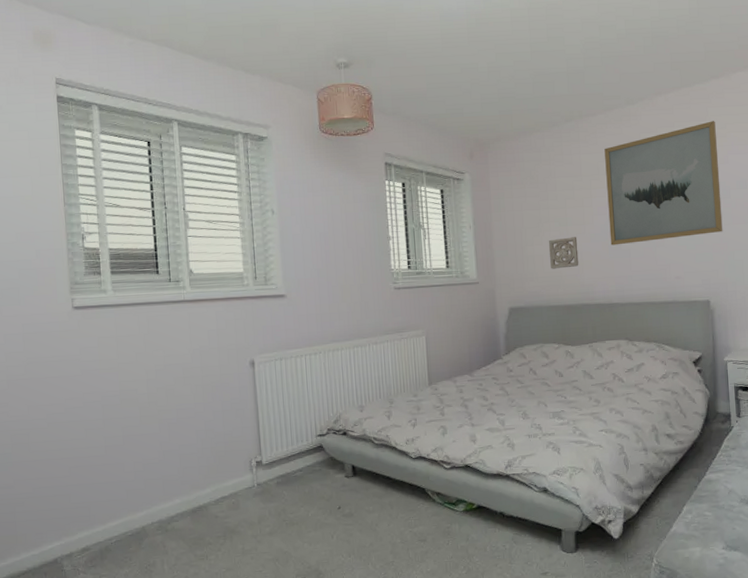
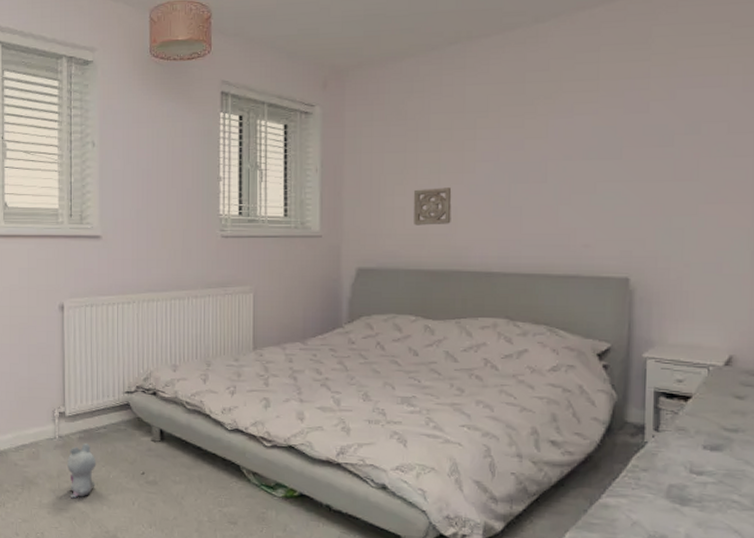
plush toy: none [267,486,295,541] -> present [67,442,97,499]
wall art: present [604,121,723,246] -> none [496,43,662,201]

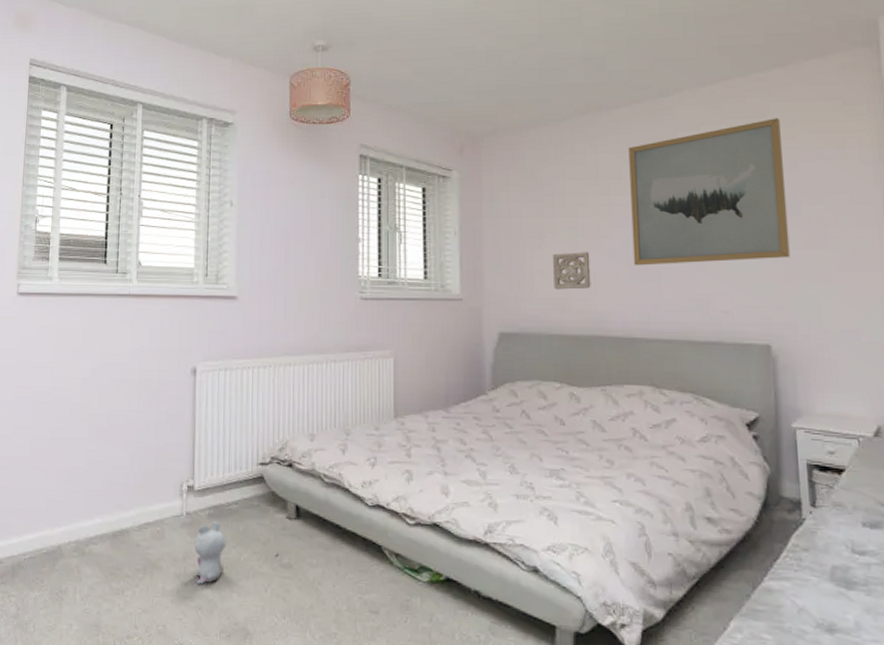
wall art: none [496,43,662,201] -> present [629,118,791,266]

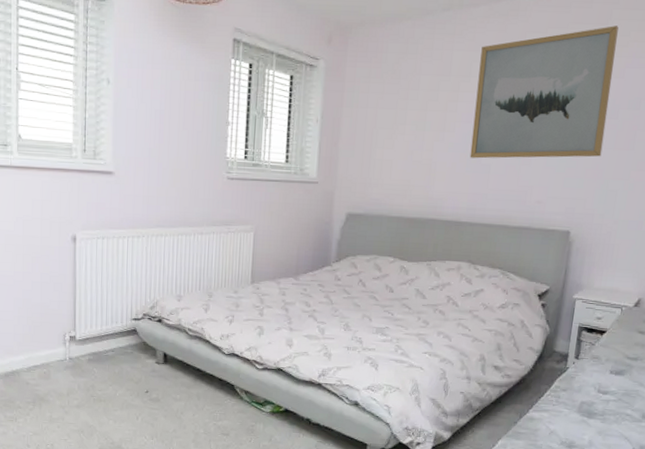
plush toy: present [194,520,227,585] -> none [77,364,104,414]
wall ornament: present [552,252,591,290] -> none [398,143,434,178]

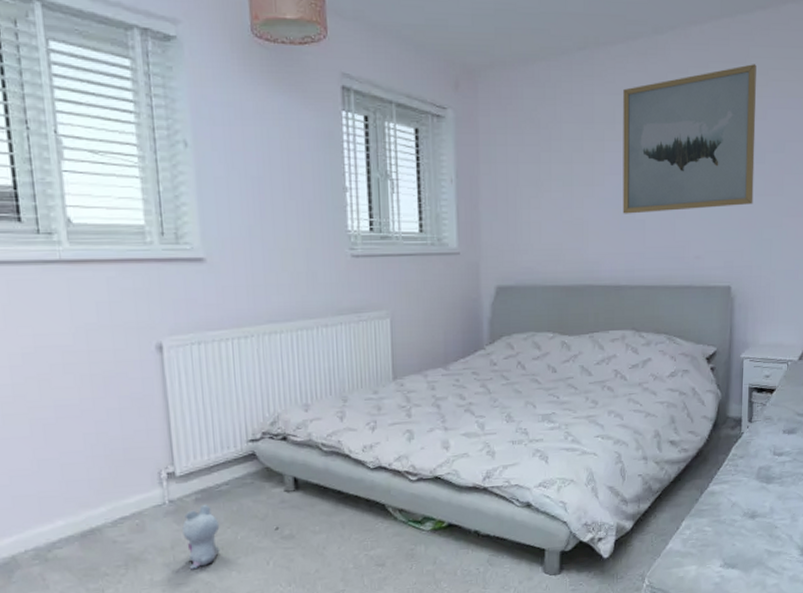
plush toy: none [77,364,104,414] -> present [182,504,220,570]

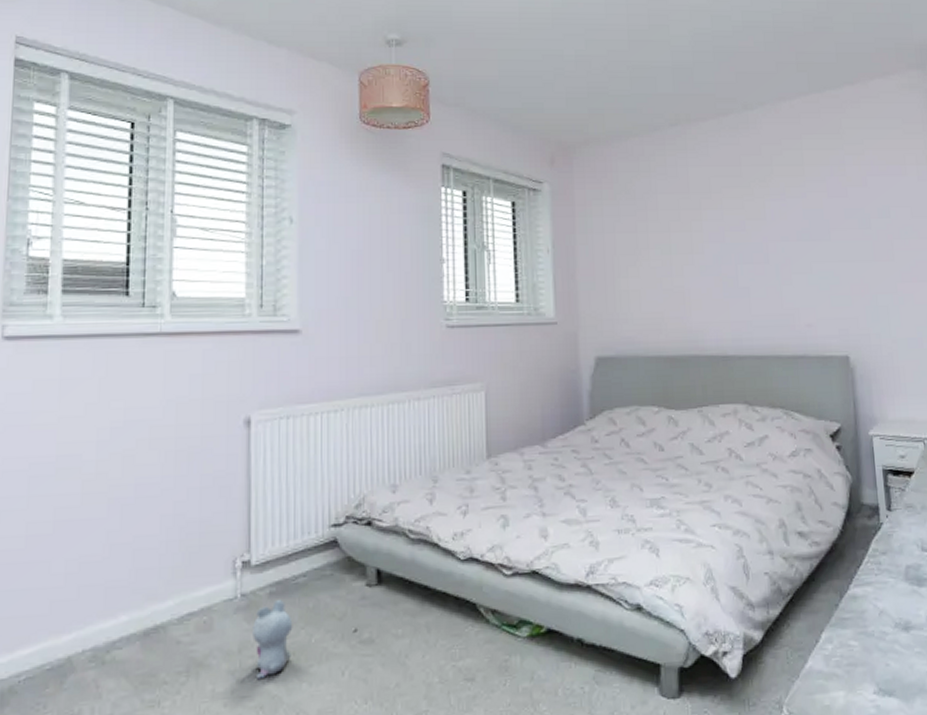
wall art: present [622,64,757,214] -> none [717,134,863,282]

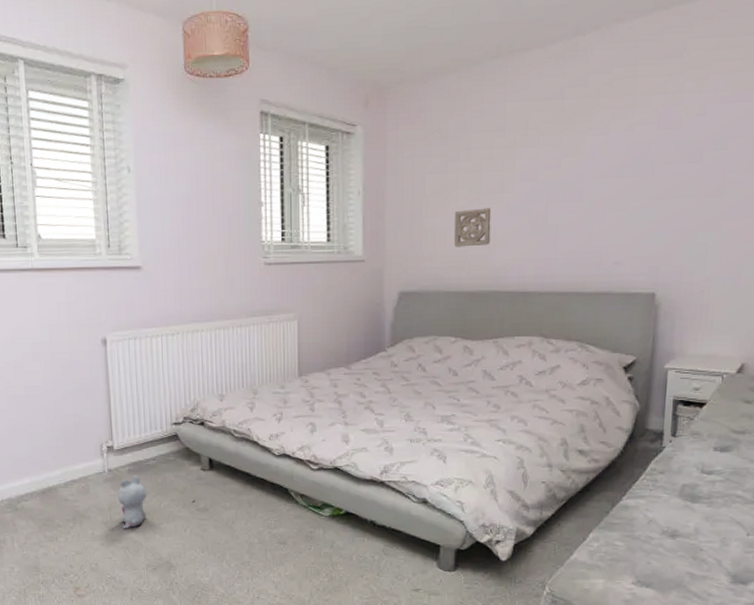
wall ornament: none [647,269,686,309] -> present [453,208,491,247]

